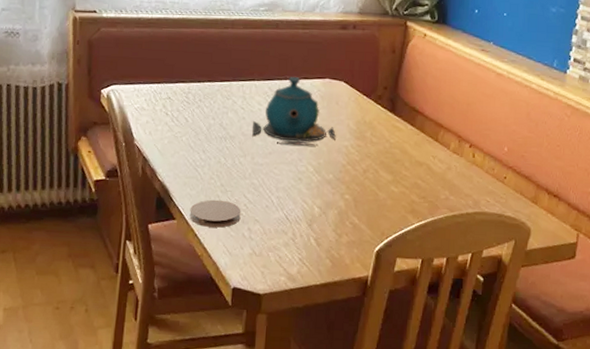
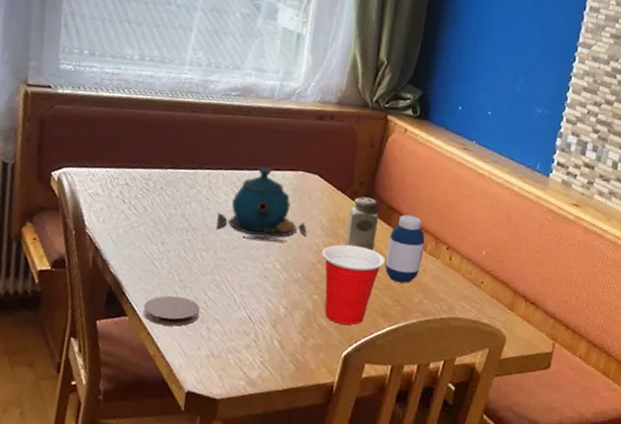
cup: none [351,146,411,222] -> present [322,244,385,325]
salt shaker: none [372,100,403,151] -> present [345,196,379,251]
medicine bottle: none [411,116,448,181] -> present [385,214,425,283]

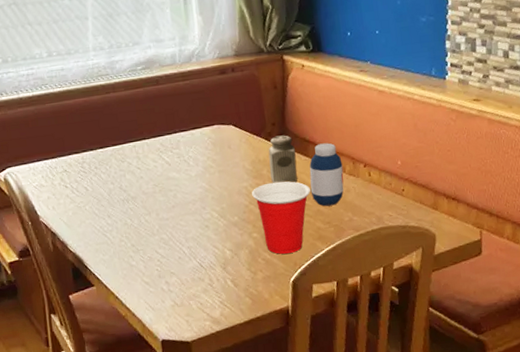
coaster: present [142,295,200,327] -> none [106,259,157,288]
teapot: present [216,167,307,243] -> none [151,129,234,197]

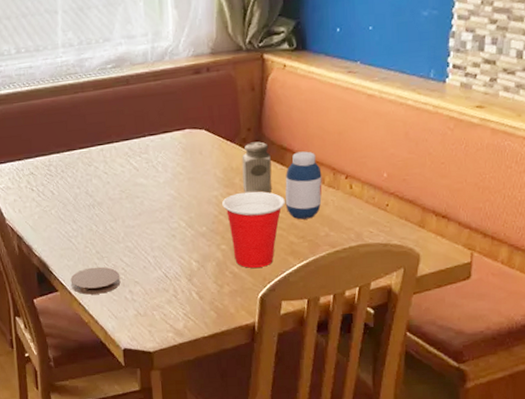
coaster: none [106,259,157,288] -> present [70,266,121,295]

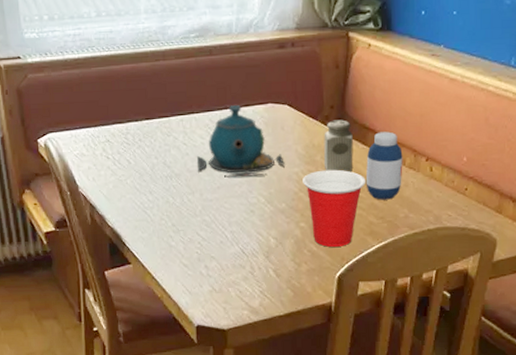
coaster: present [70,266,121,295] -> none [144,240,196,268]
teapot: none [118,132,204,204] -> present [197,105,285,178]

